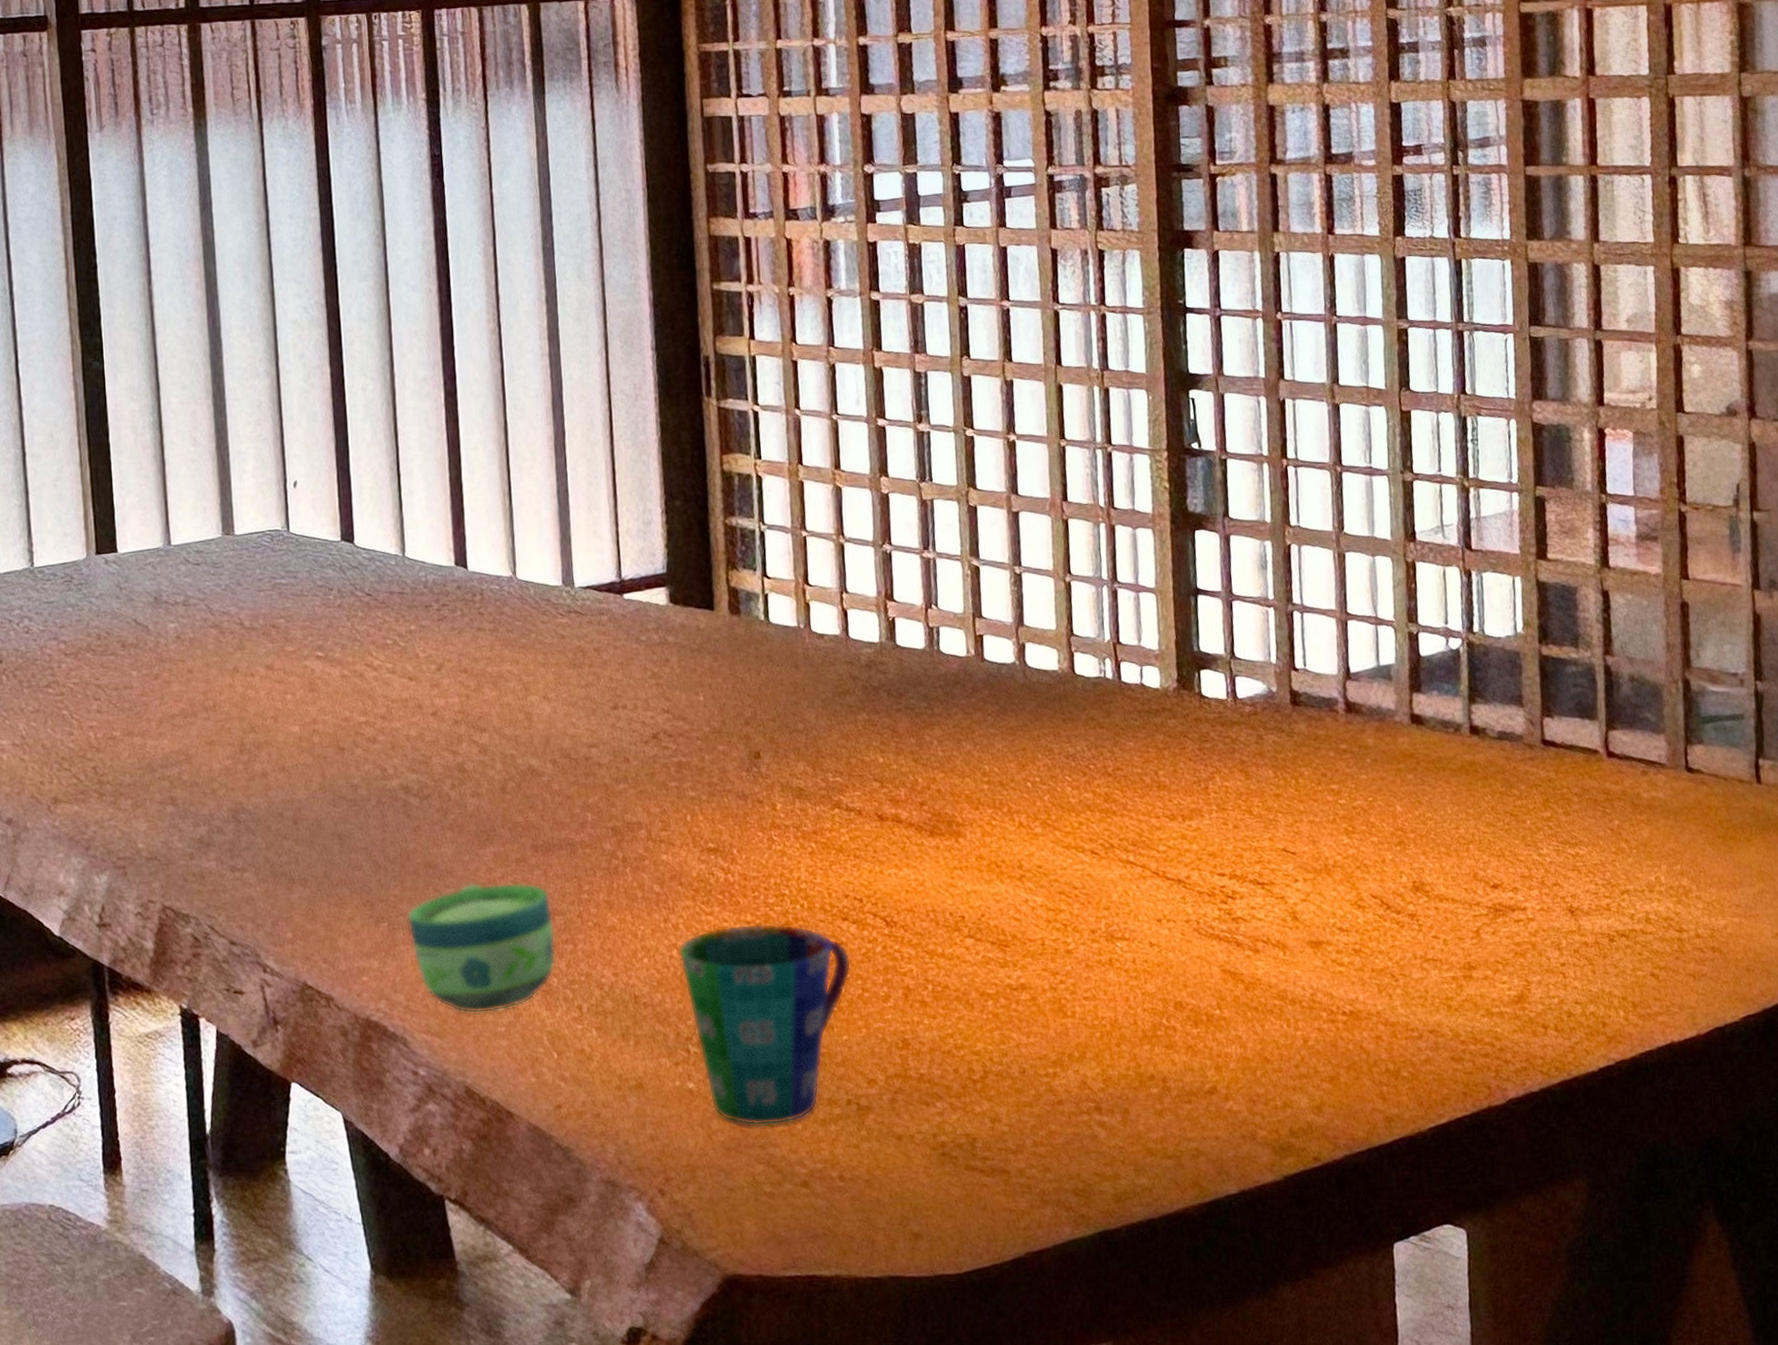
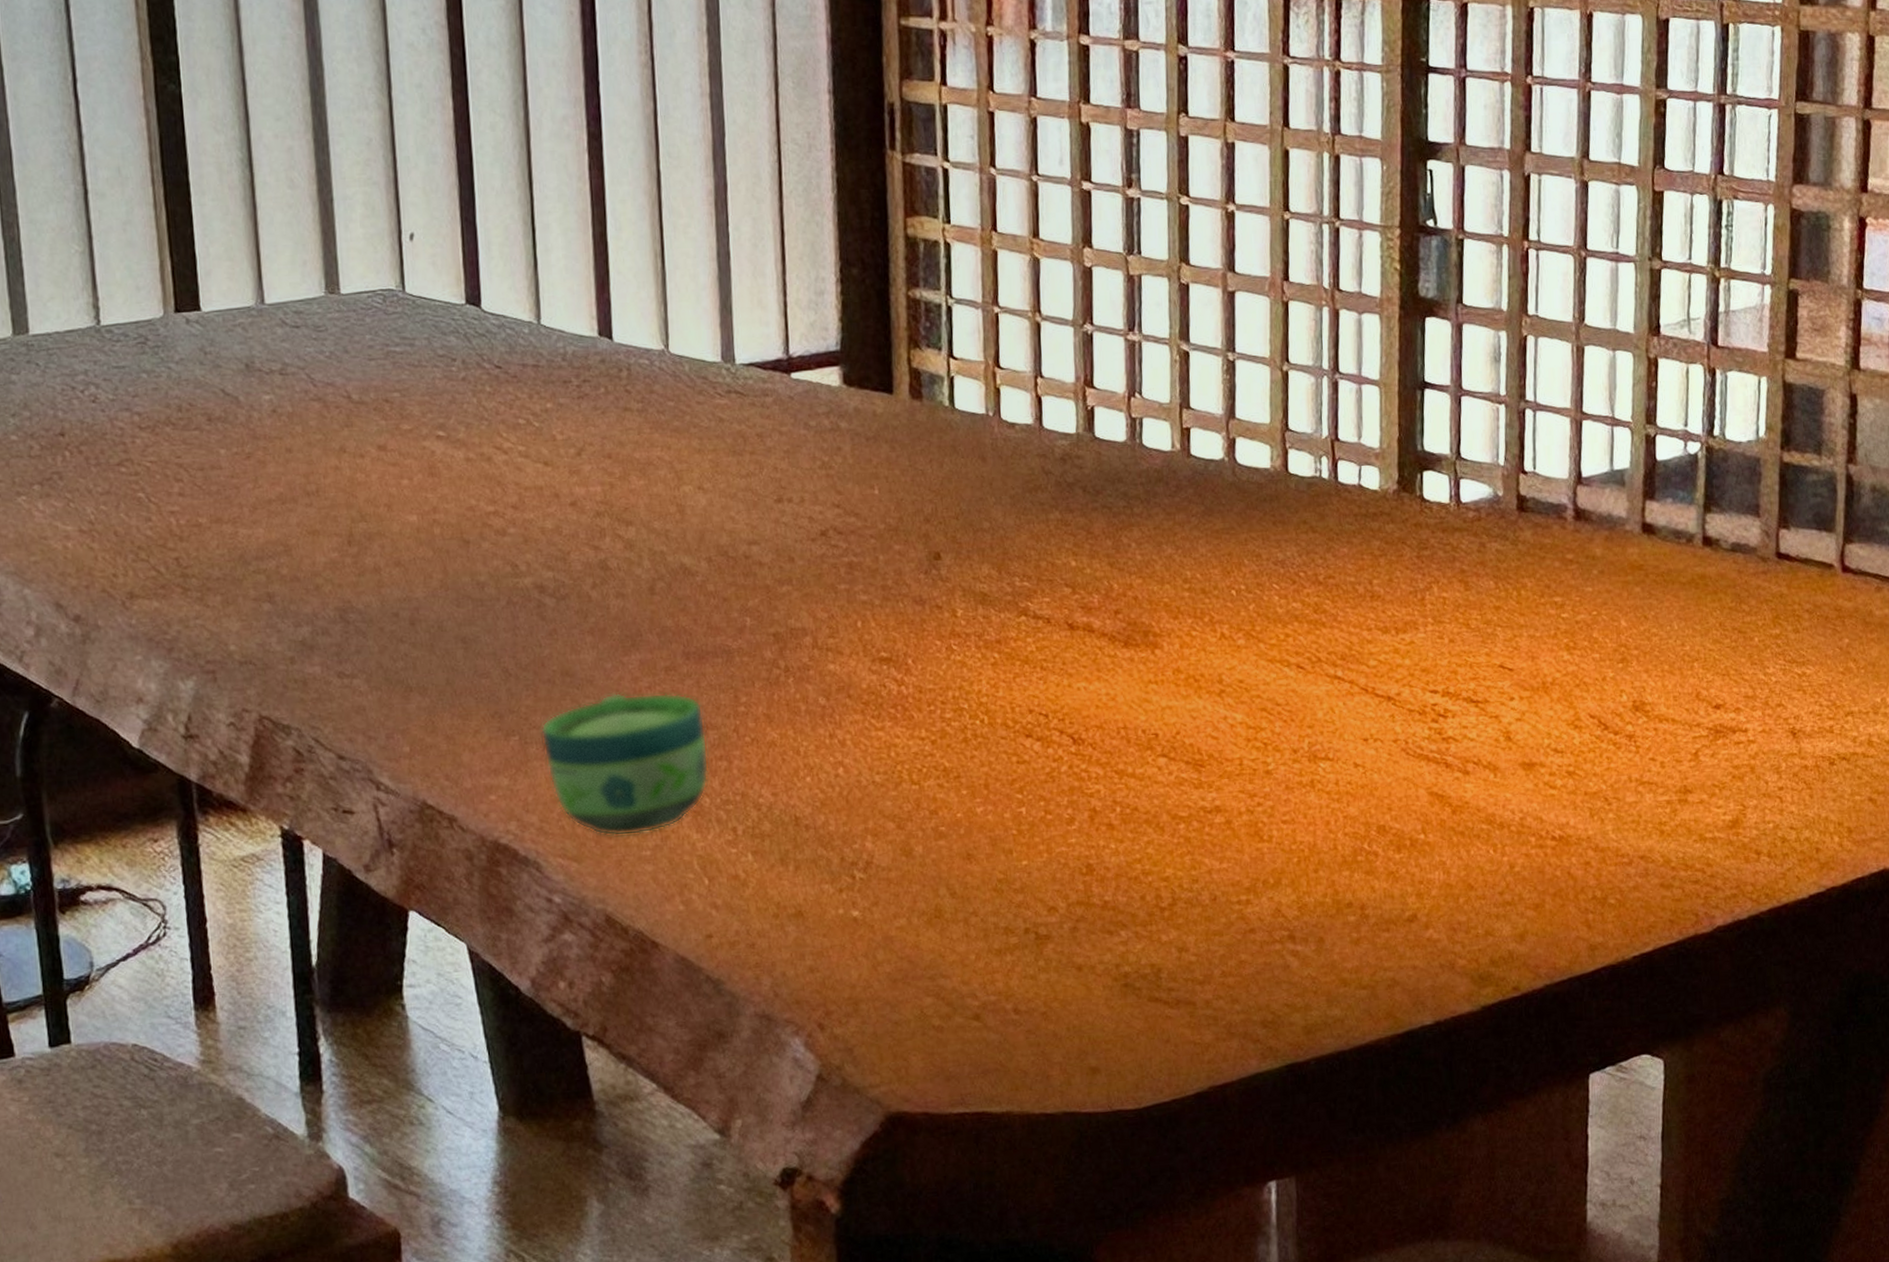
cup: present [678,923,852,1126] -> none [844,739,1034,957]

